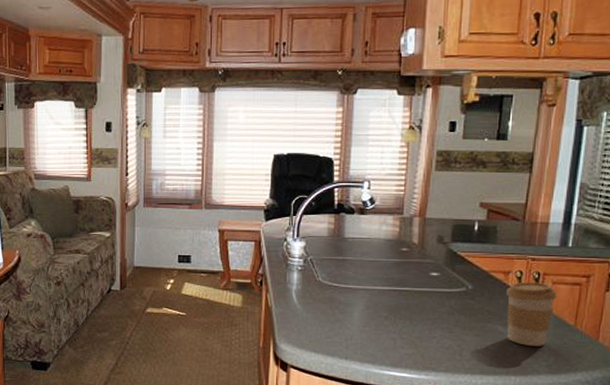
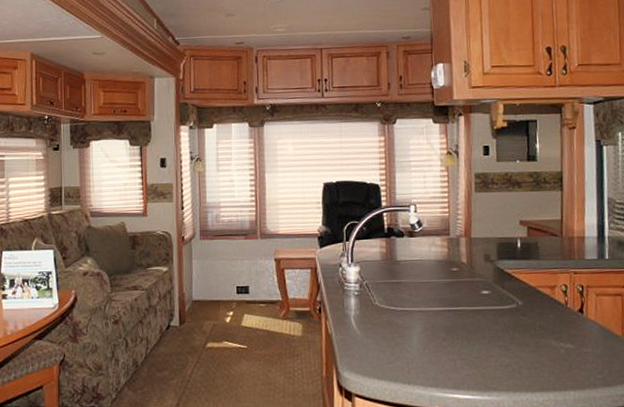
coffee cup: present [506,282,558,346] -> none [554,294,603,359]

